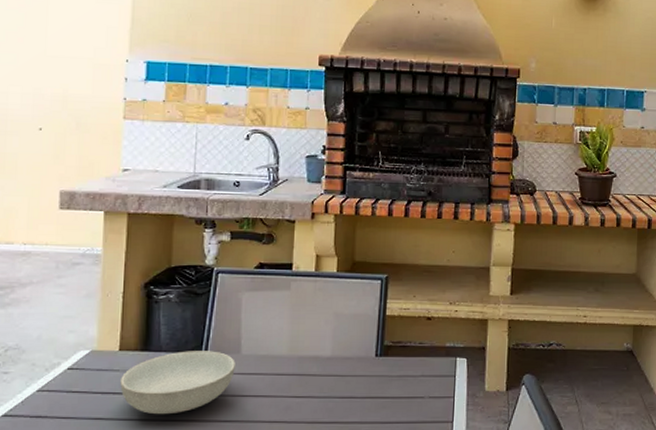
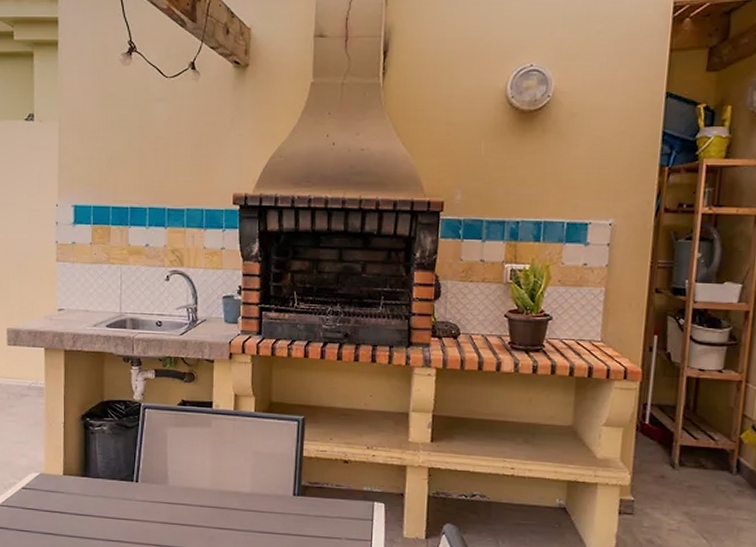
serving bowl: present [120,351,235,415] -> none [66,479,163,535]

